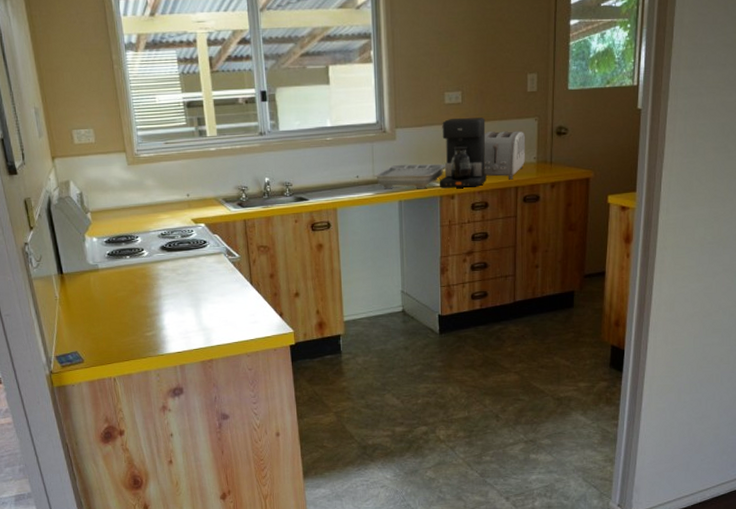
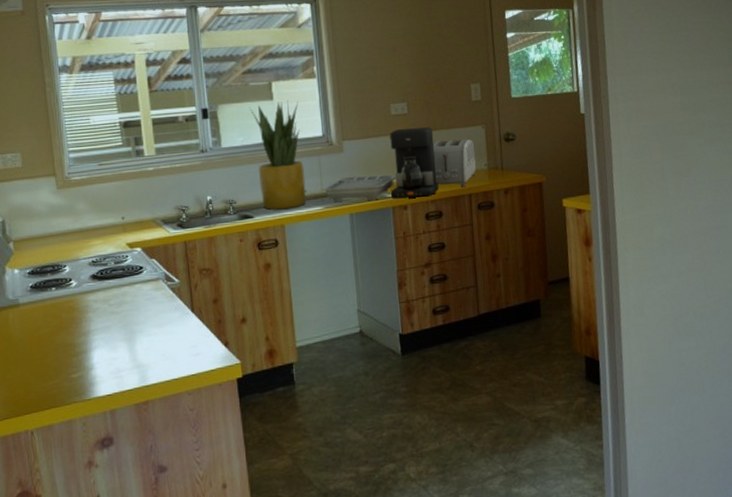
planter: none [306,85,358,194] -> present [249,100,306,210]

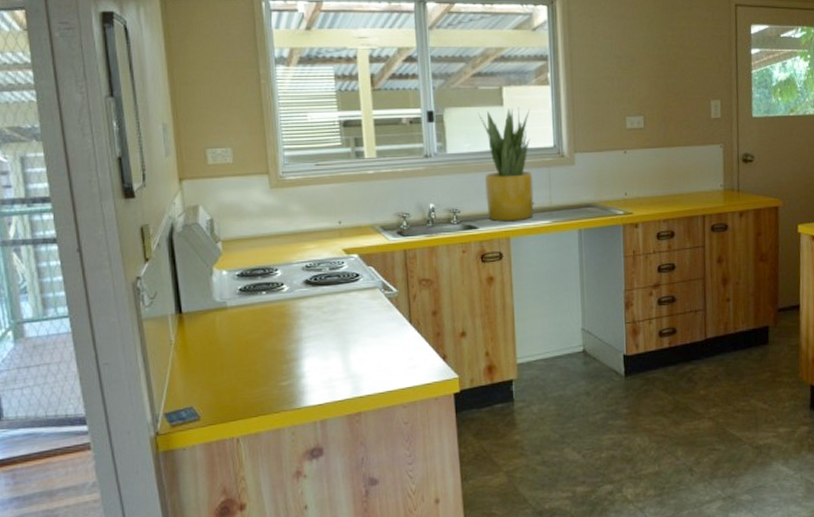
dish rack: present [322,174,397,203] -> none [550,190,629,217]
coffee maker: present [389,127,439,199] -> none [622,143,672,217]
toaster: present [432,138,476,188] -> none [667,157,712,208]

